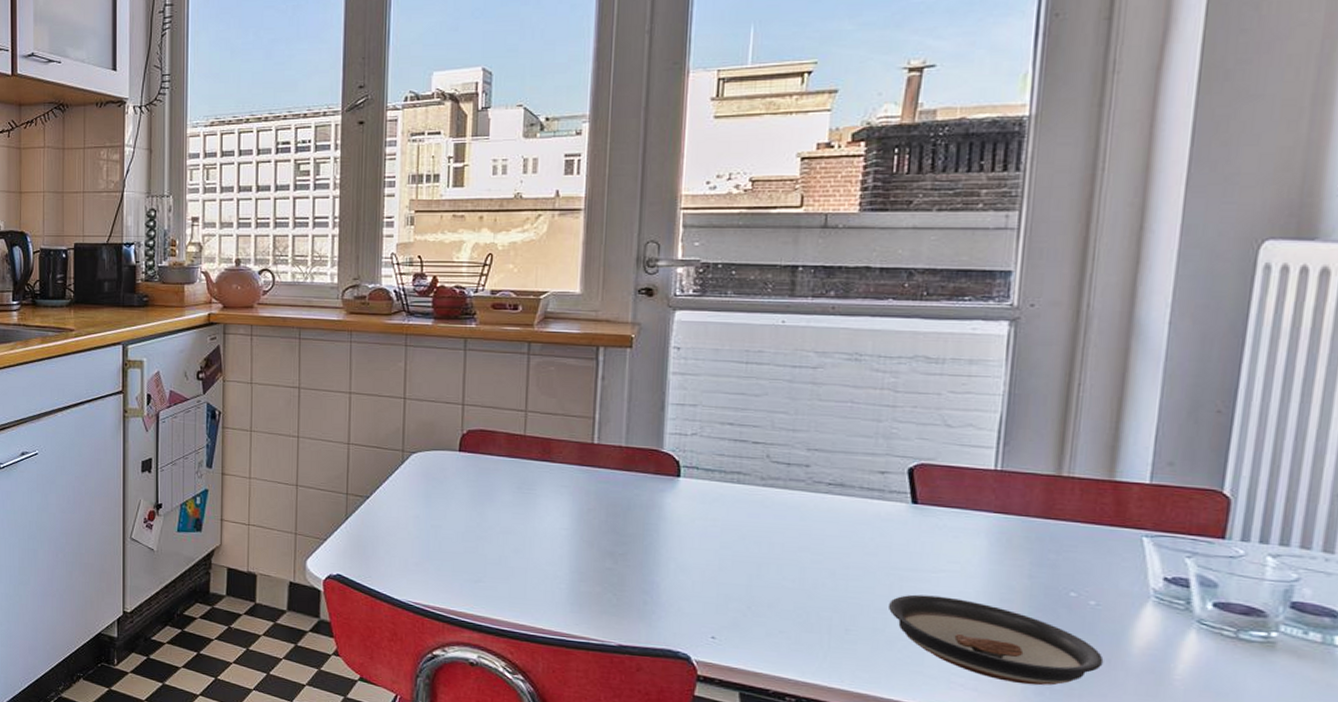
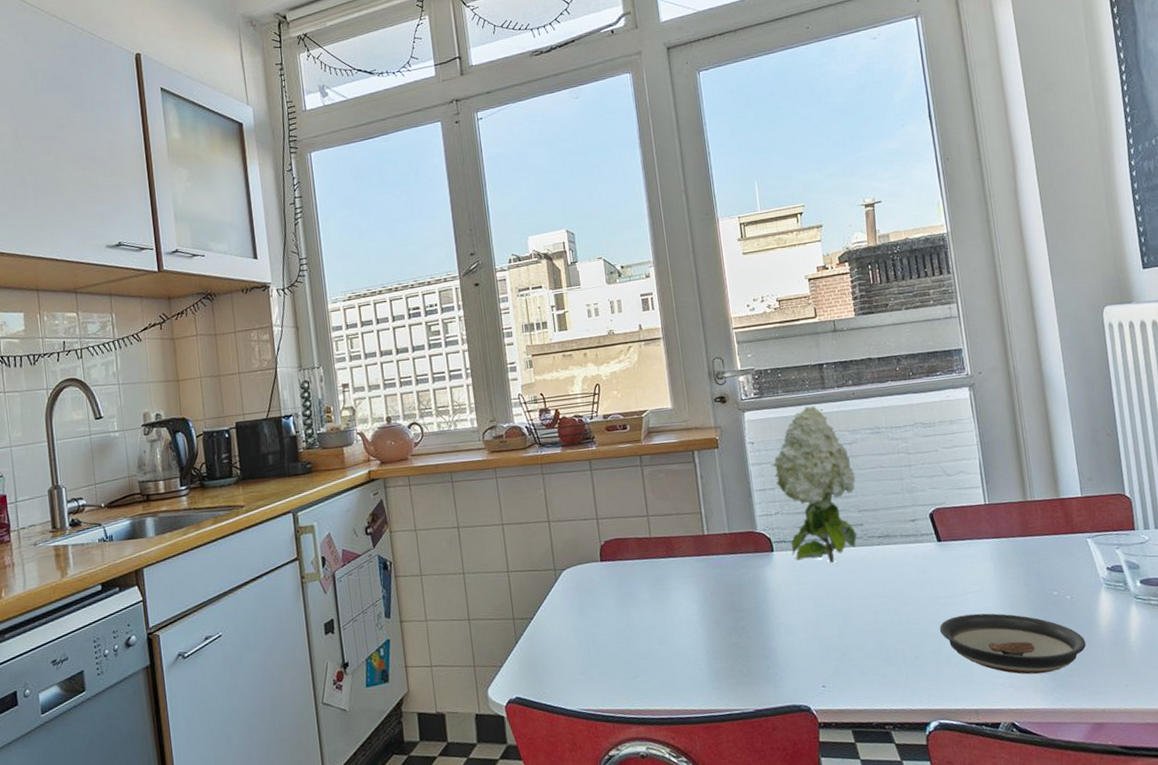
flower: none [697,315,813,504] -> present [770,406,857,563]

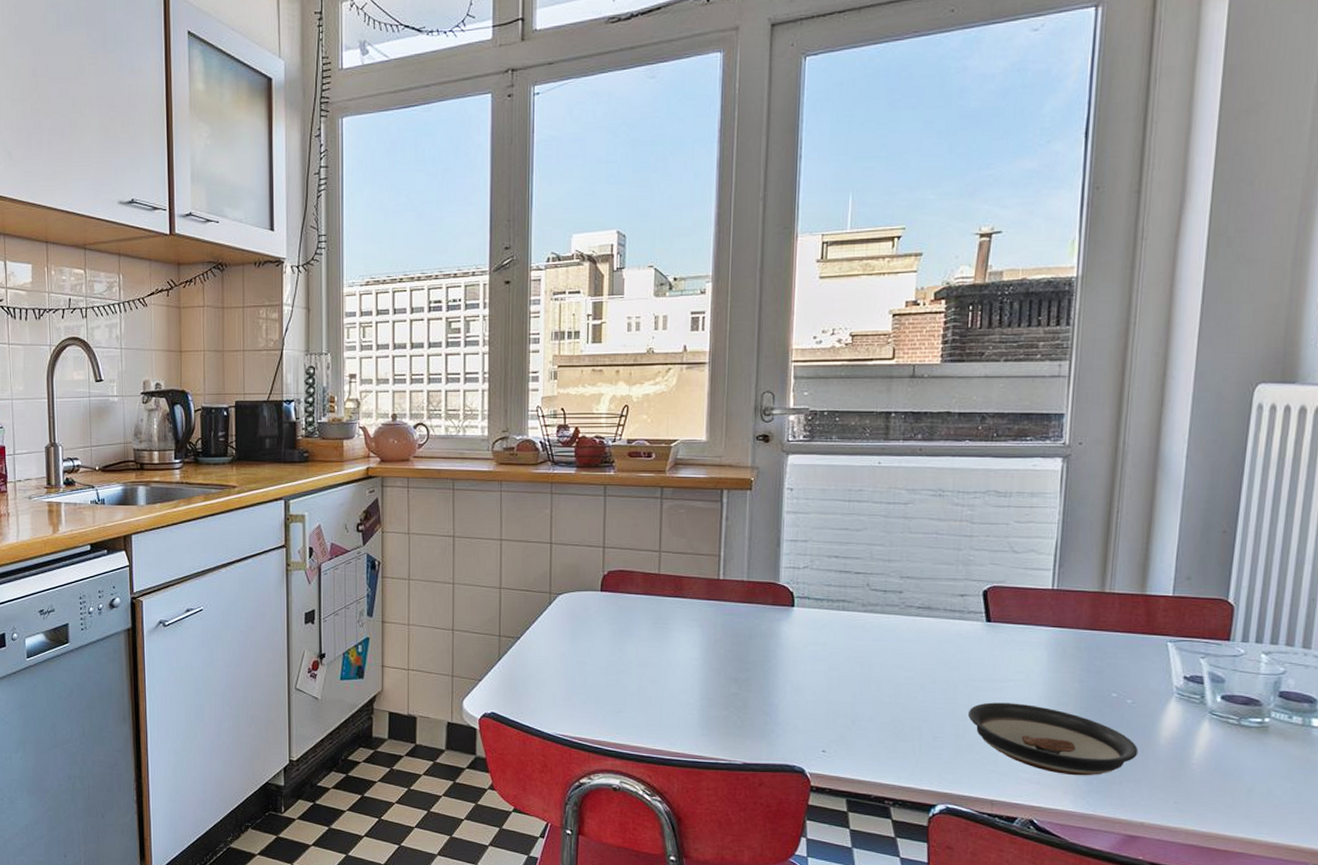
flower: present [770,406,857,563] -> none [808,458,904,628]

